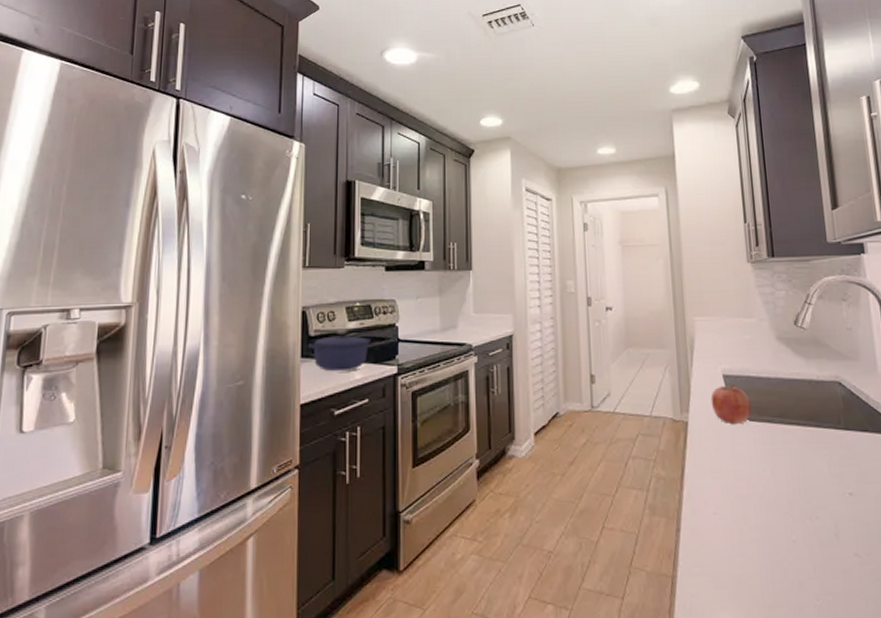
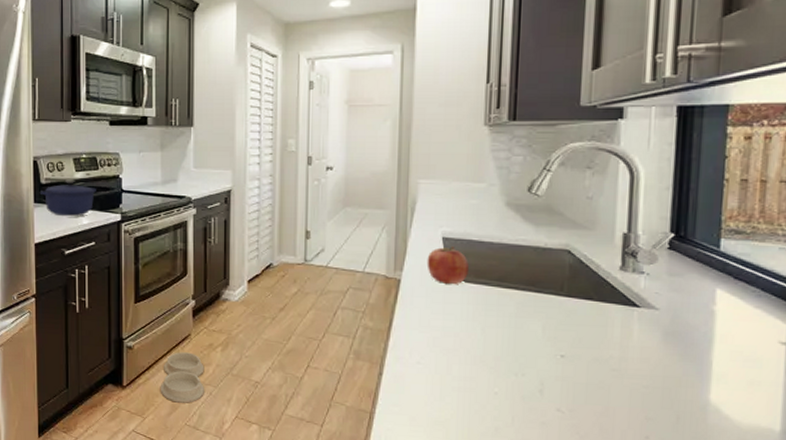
pet bowl: none [442,522,492,586] -> present [160,352,204,403]

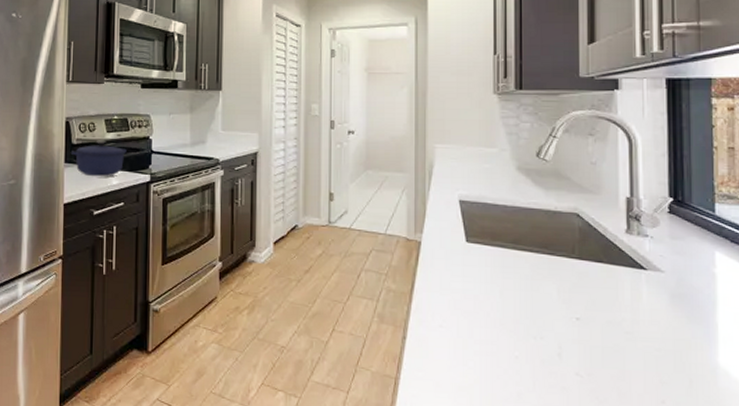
pet bowl: present [160,352,204,403] -> none [185,315,231,370]
fruit: present [426,246,469,284] -> none [445,209,485,246]

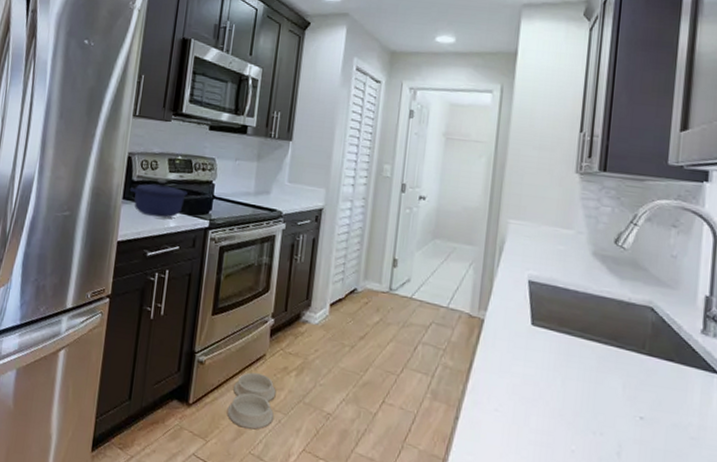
pet bowl: none [185,315,231,370] -> present [227,372,276,430]

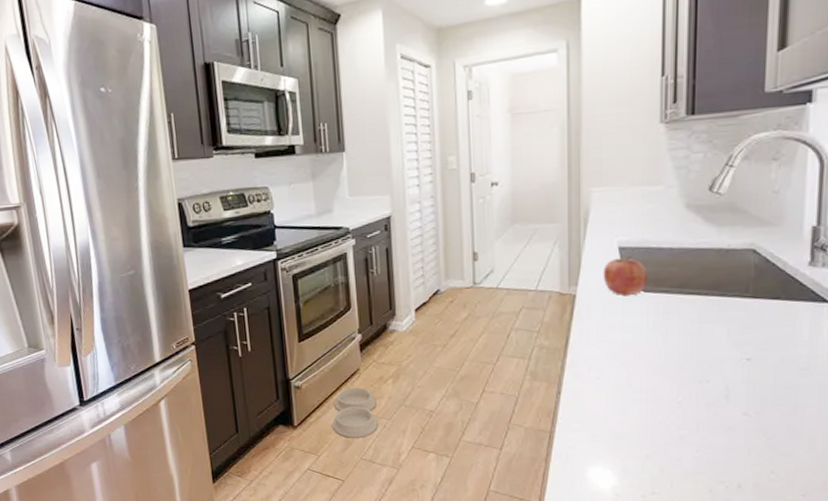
cooking pot: present [130,179,188,219] -> none [189,219,248,260]
fruit: none [511,290,553,331] -> present [603,255,647,295]

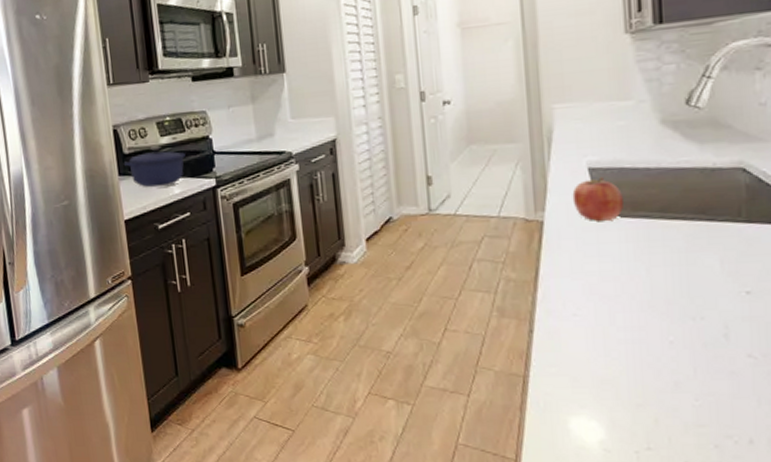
cooking pot: none [189,219,248,260] -> present [124,145,185,188]
pet bowl: present [332,387,378,438] -> none [279,325,330,382]

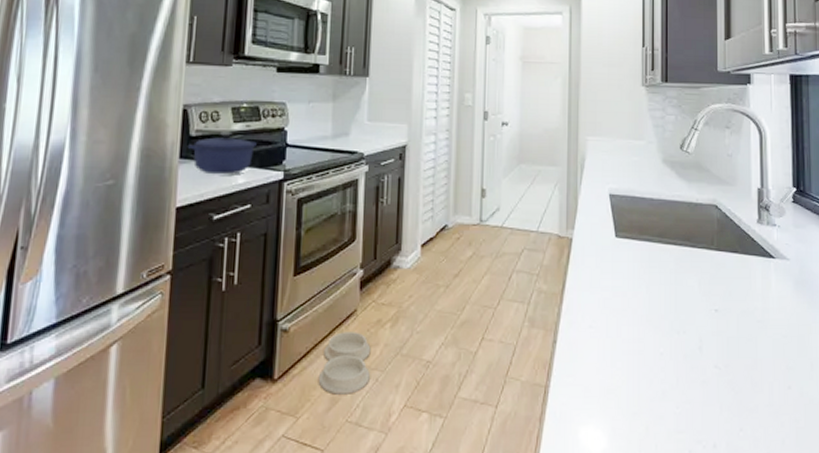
pet bowl: none [279,325,330,382] -> present [318,332,371,395]
fruit: present [572,177,623,221] -> none [596,203,633,241]

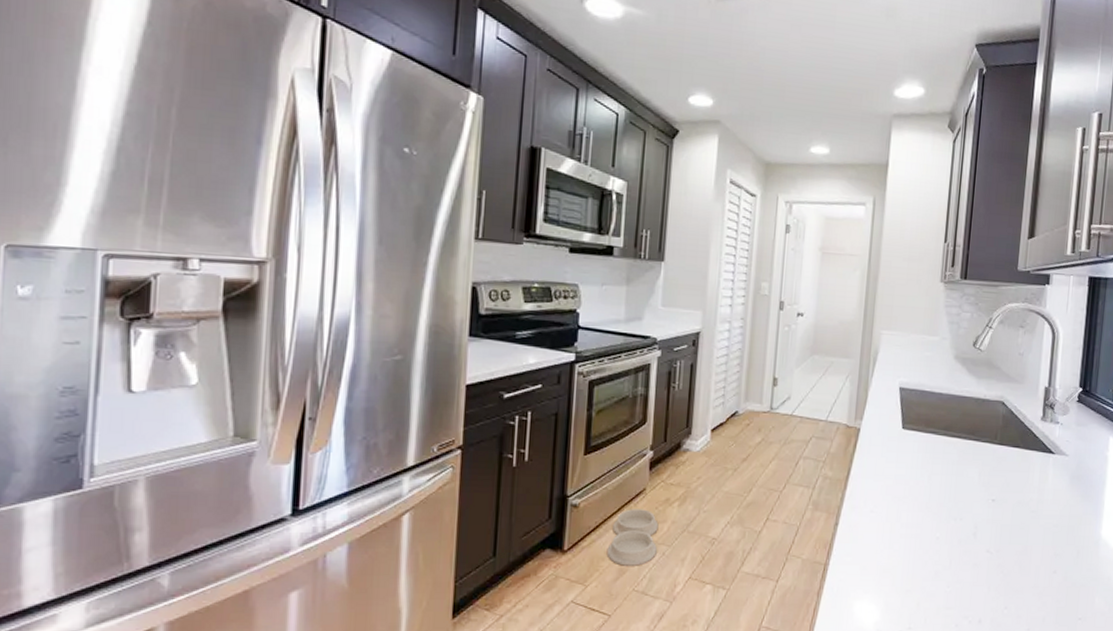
cooking pot: present [188,131,257,175] -> none [478,311,548,355]

